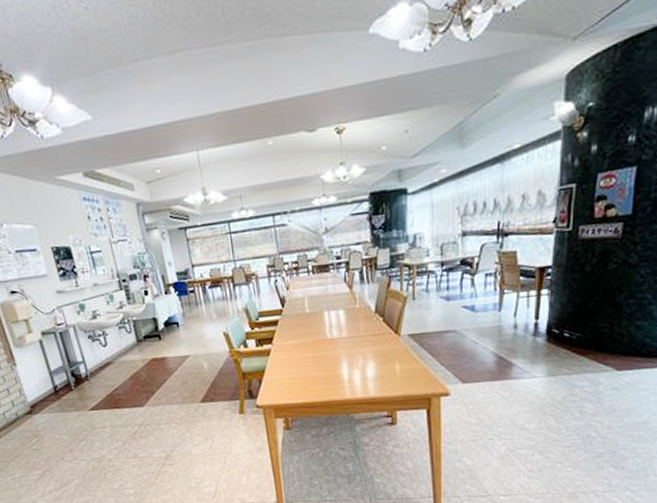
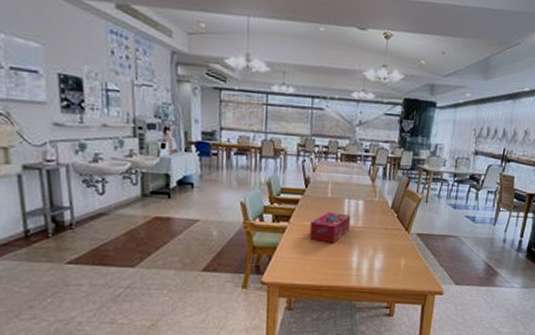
tissue box: none [293,326,335,359] -> present [309,212,351,243]

